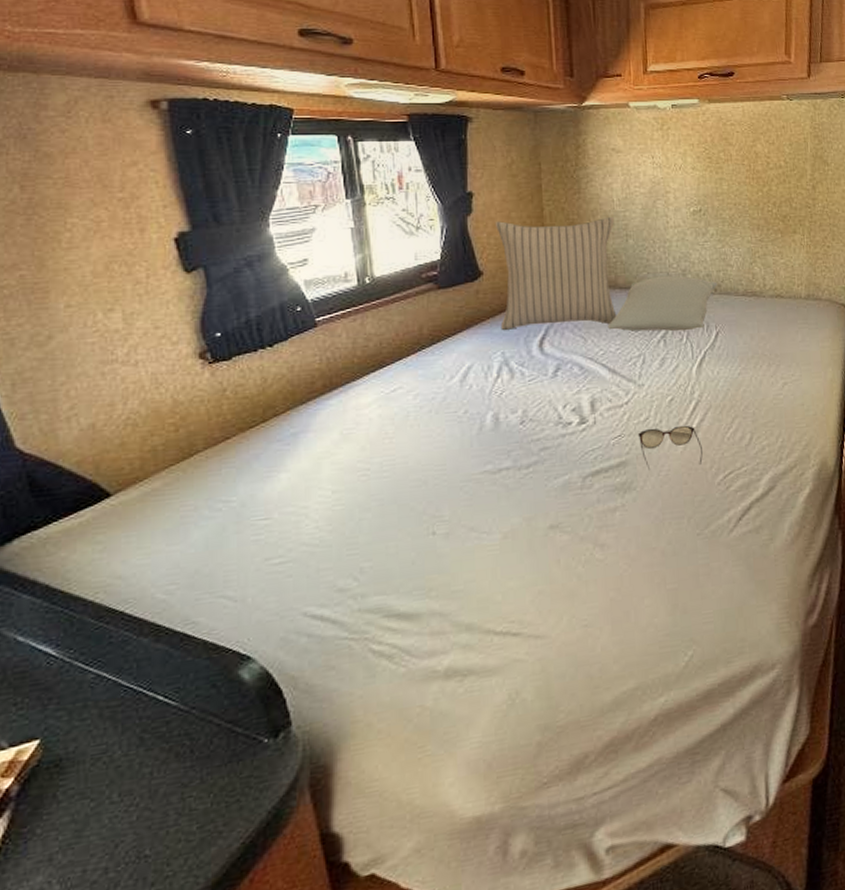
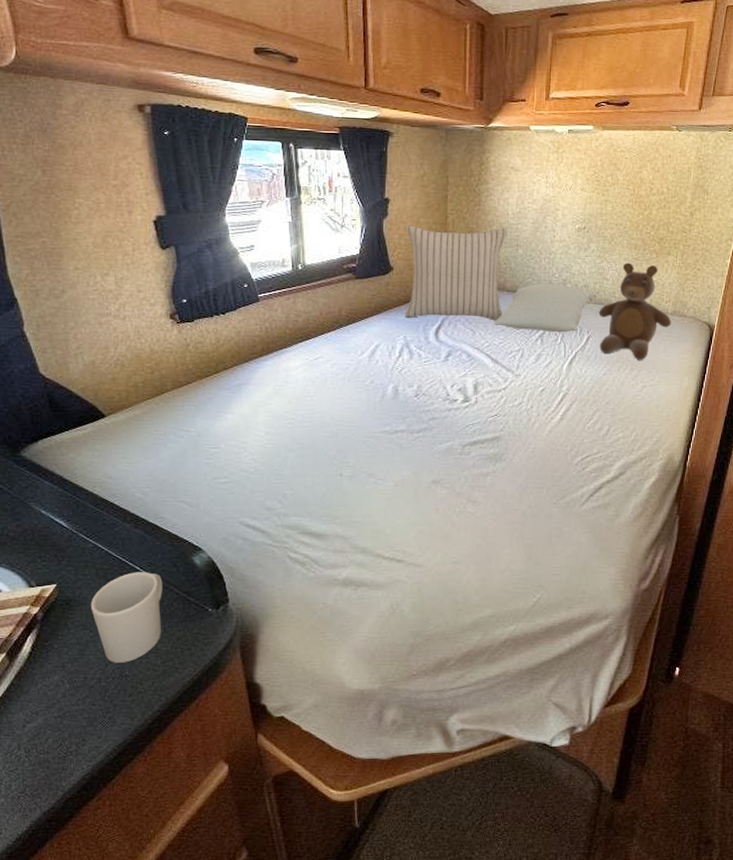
mug: none [92,701,198,841] -> present [91,571,163,663]
spectacles: present [638,425,703,470] -> none [511,412,565,447]
teddy bear: none [725,245,807,354] -> present [598,262,672,360]

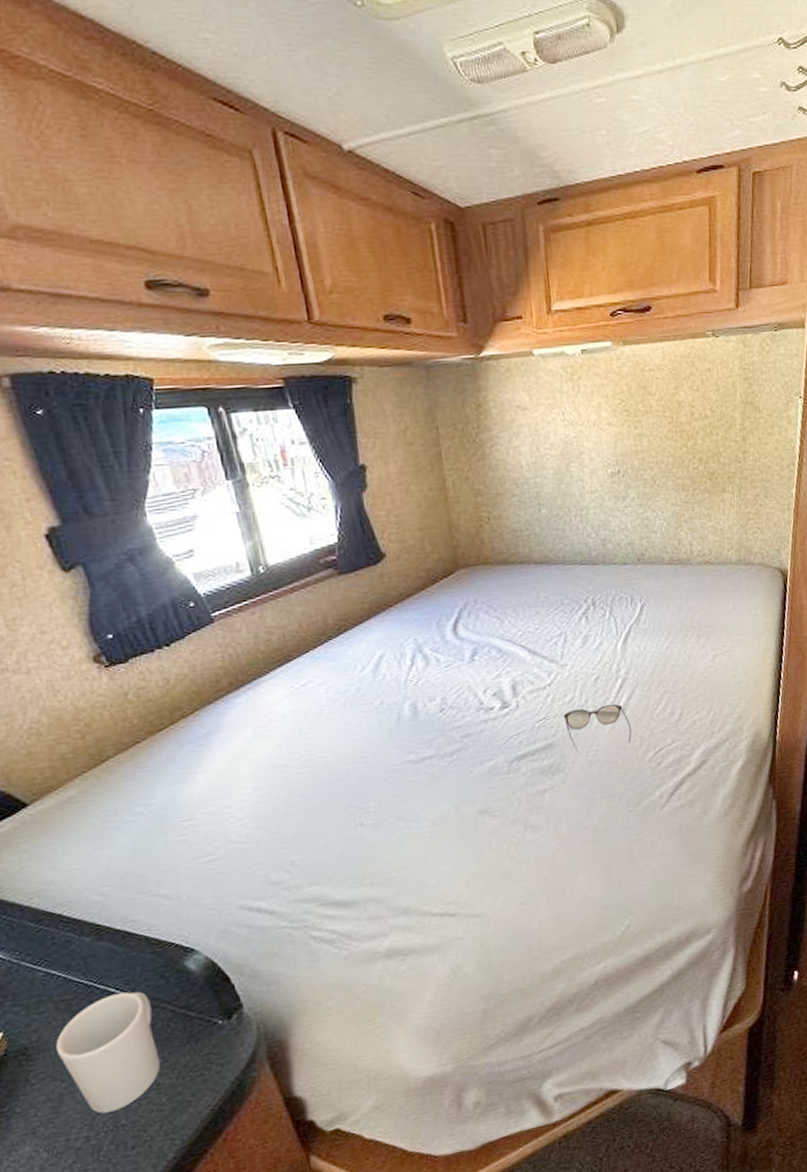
pillow: present [404,225,507,321] -> none [393,484,534,615]
pillow: present [494,283,593,333] -> none [524,546,641,609]
spectacles: none [511,412,565,447] -> present [563,703,632,751]
teddy bear: present [598,262,672,360] -> none [650,507,738,625]

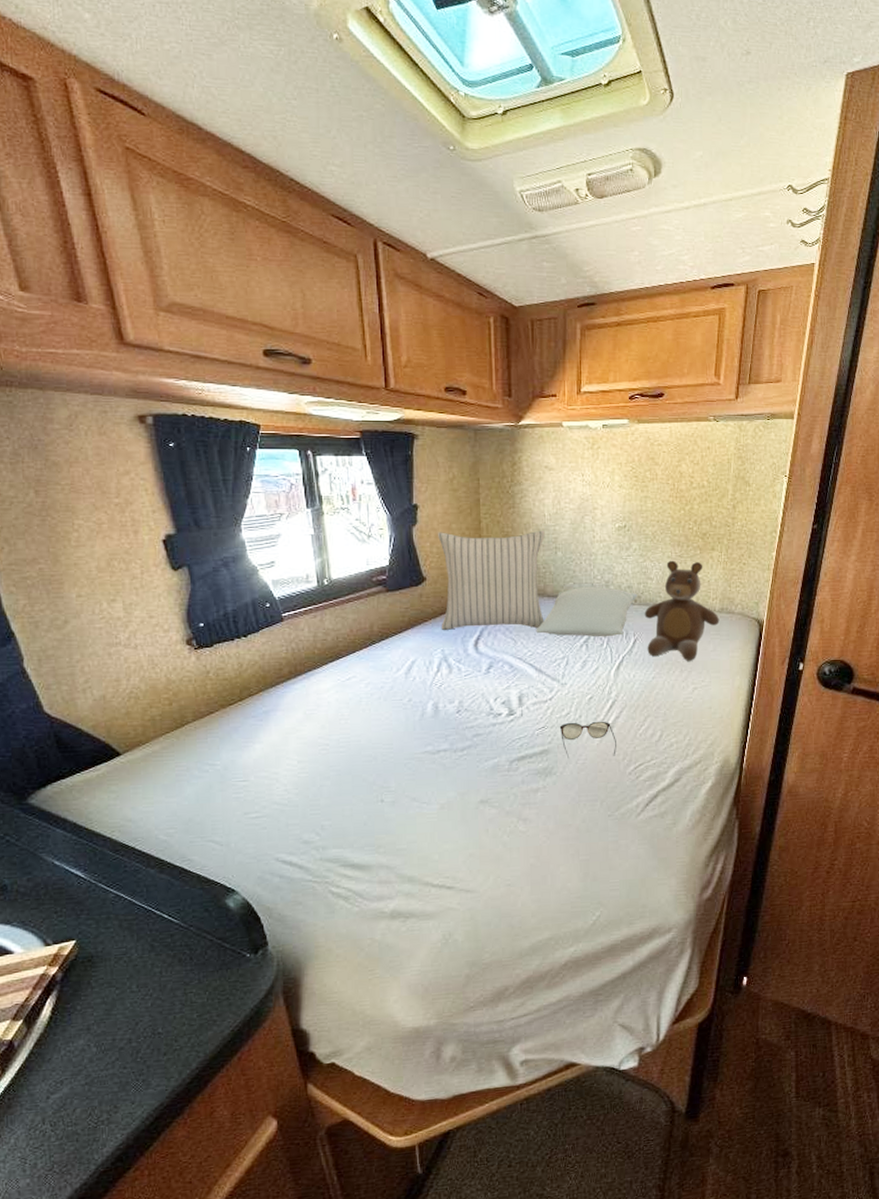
mug: present [56,991,161,1114] -> none [116,919,196,1021]
pillow: none [393,484,534,615] -> present [437,530,545,630]
pillow: none [524,546,641,609] -> present [536,586,638,637]
teddy bear: none [650,507,738,625] -> present [644,560,720,661]

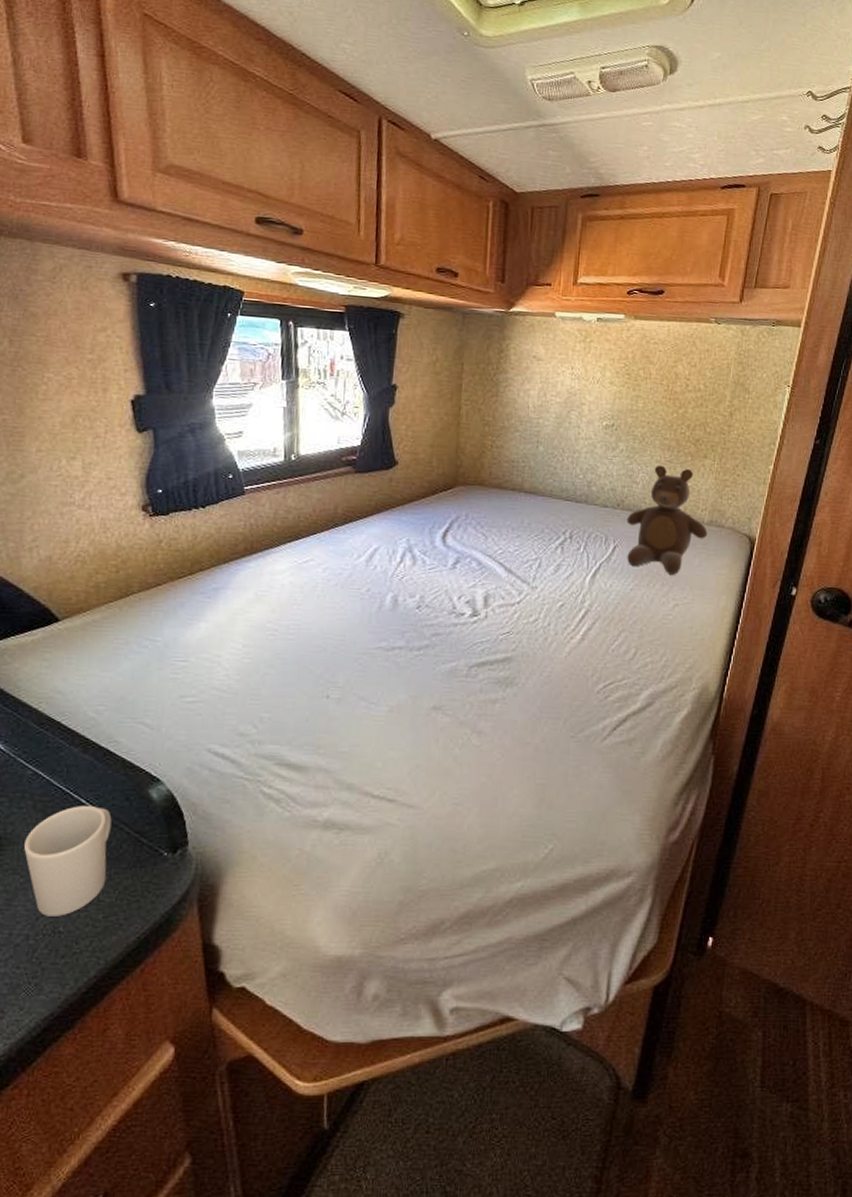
mug: none [116,919,196,1021] -> present [24,805,112,917]
pillow: present [437,530,545,630] -> none [408,415,527,526]
pillow: present [536,586,638,637] -> none [509,485,621,541]
spectacles: present [559,721,616,758] -> none [525,630,586,671]

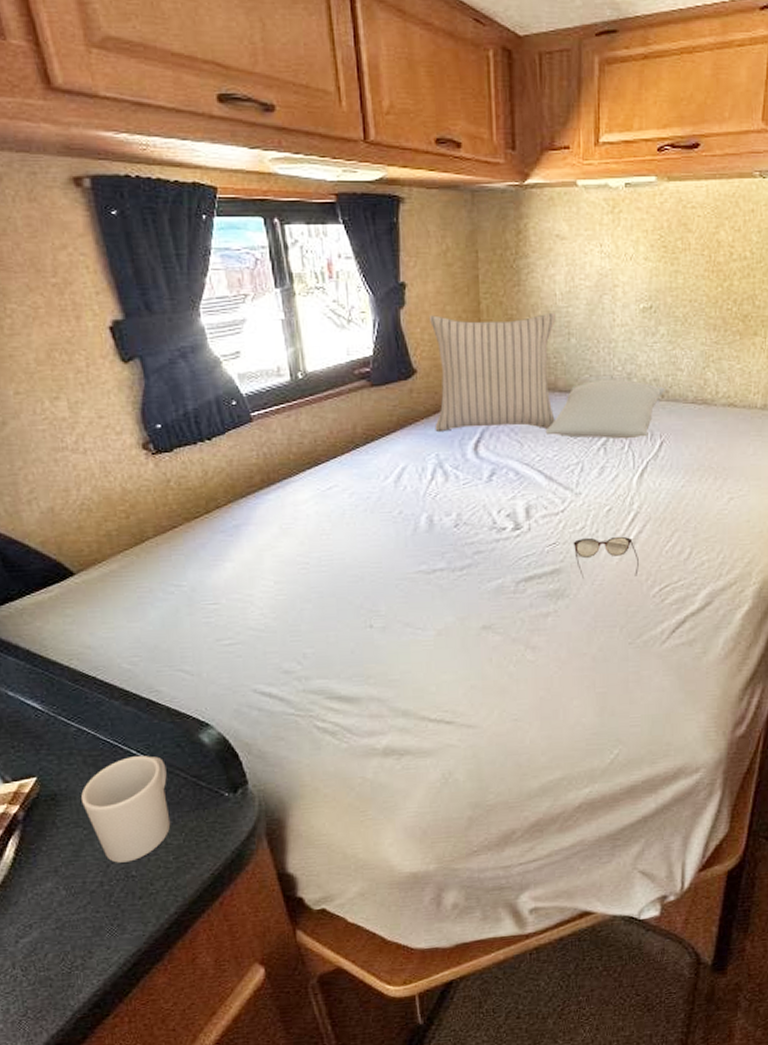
pillow: none [408,415,527,526] -> present [428,312,556,431]
pillow: none [509,485,621,541] -> present [545,379,665,439]
spectacles: none [525,630,586,671] -> present [573,536,639,579]
teddy bear: present [626,465,708,575] -> none [673,347,762,467]

